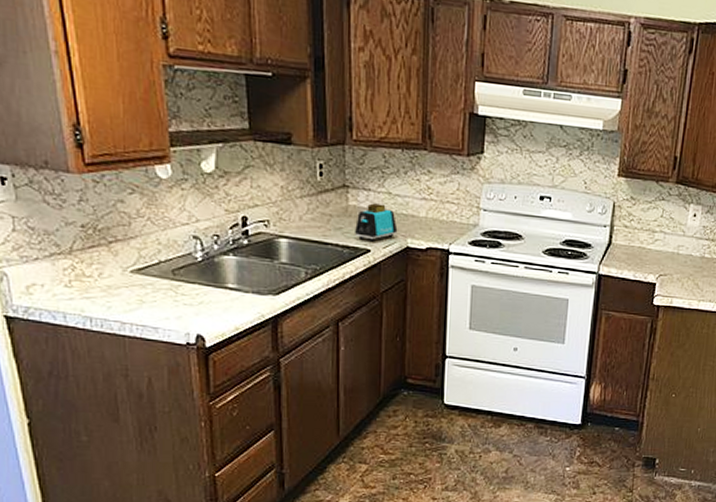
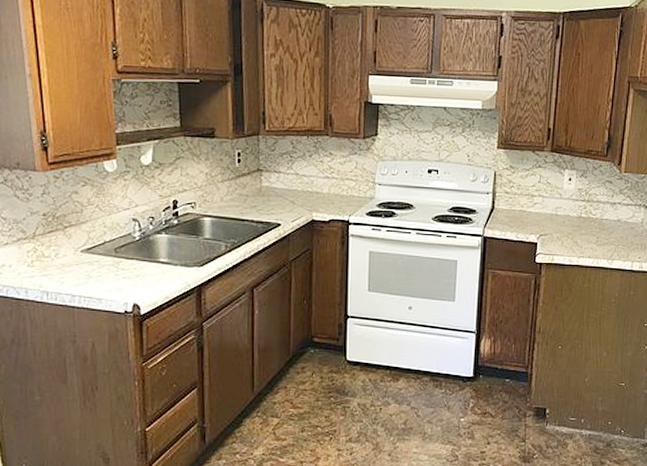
toaster: present [355,203,398,242] -> none [268,183,304,217]

